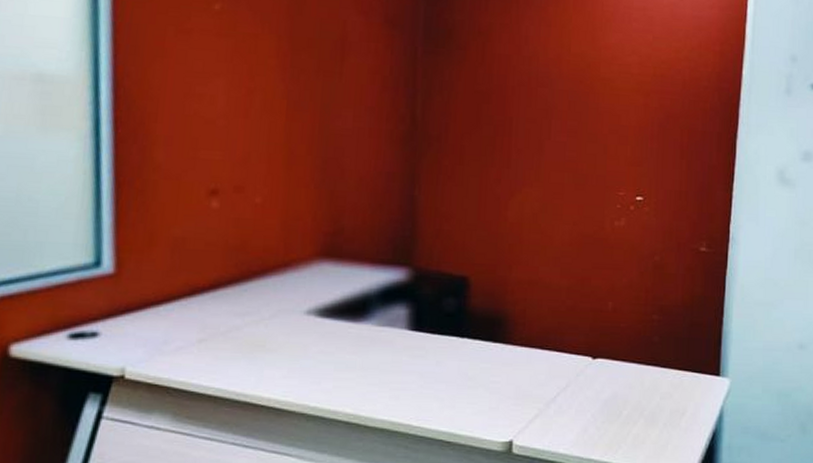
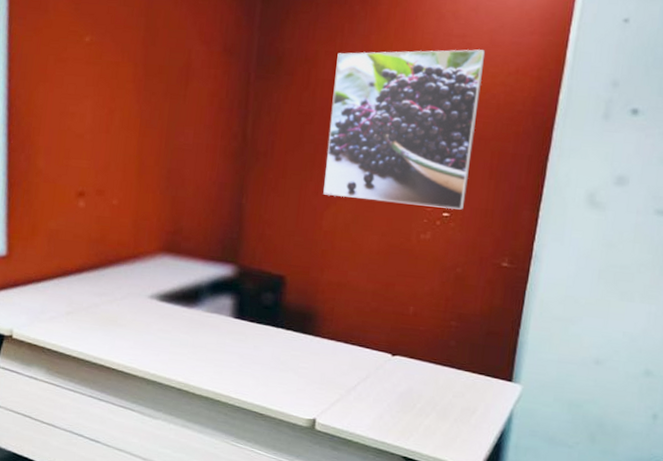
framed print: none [506,23,668,193] -> present [323,49,486,210]

